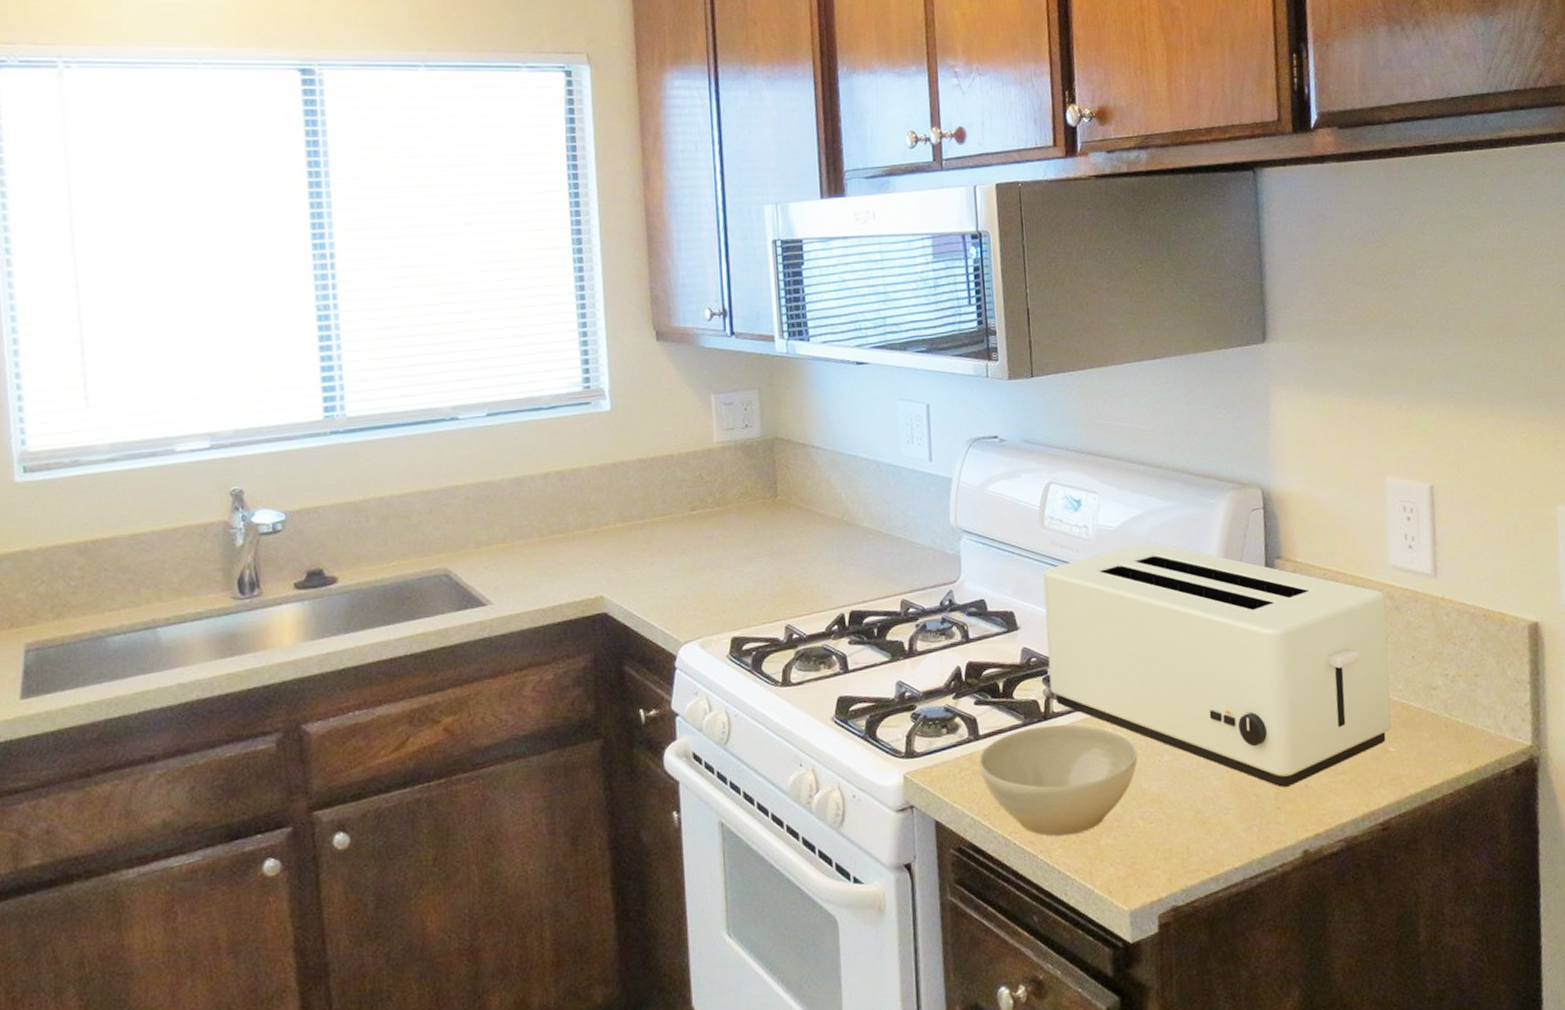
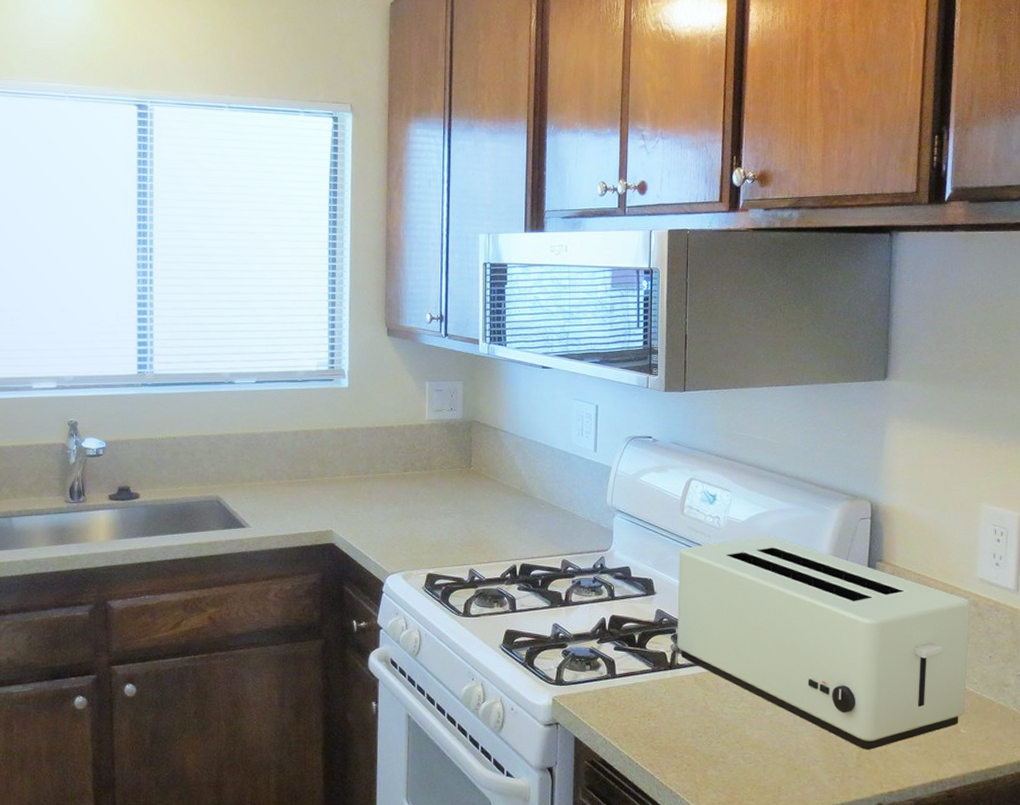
bowl: present [978,724,1138,836] -> none [613,674,744,764]

